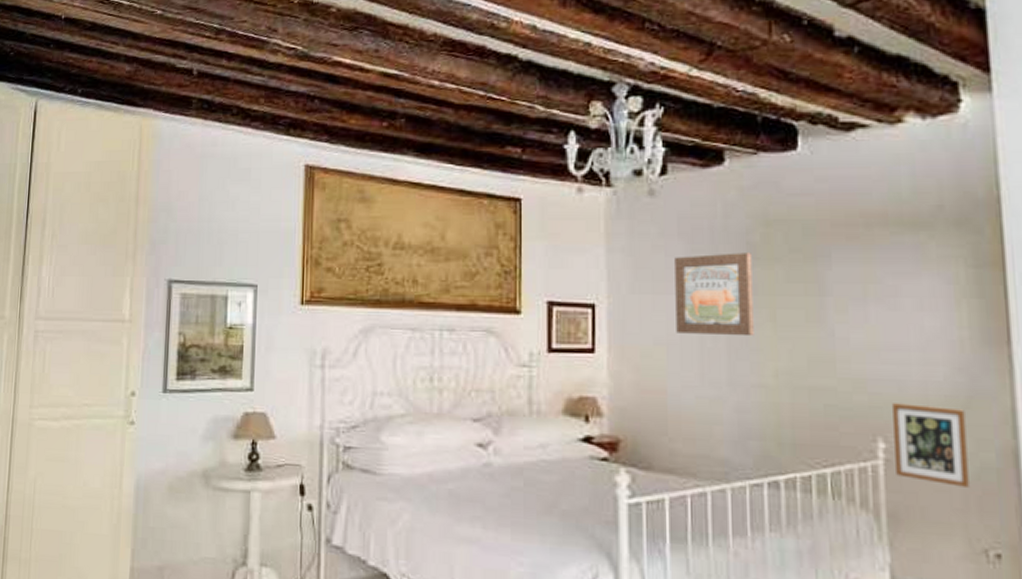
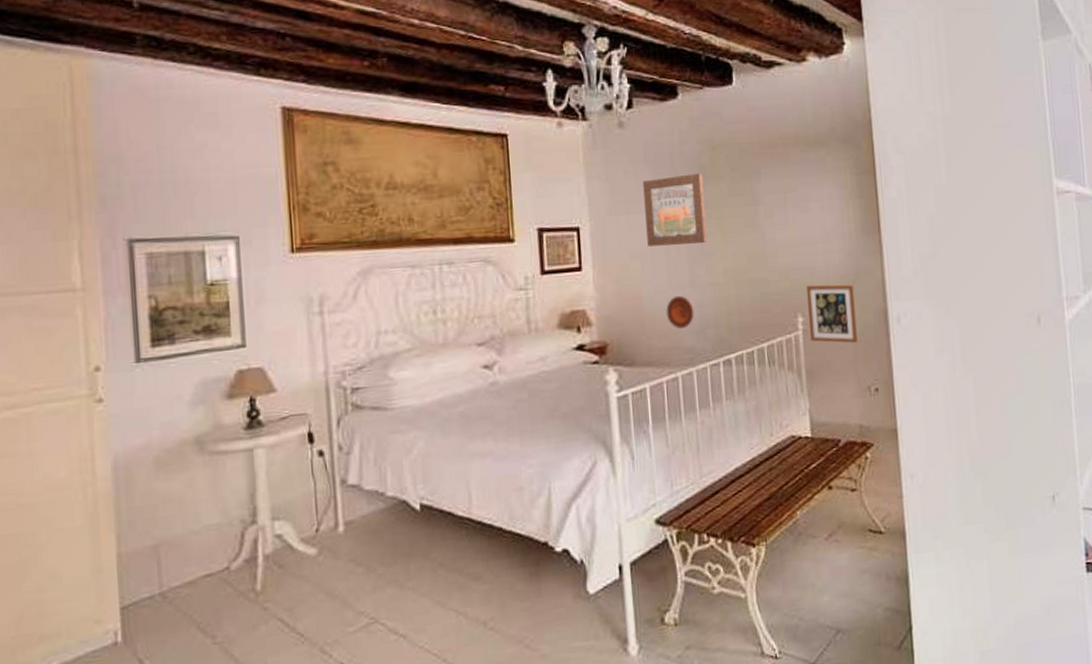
decorative plate: none [695,394,732,434] -> present [666,295,695,329]

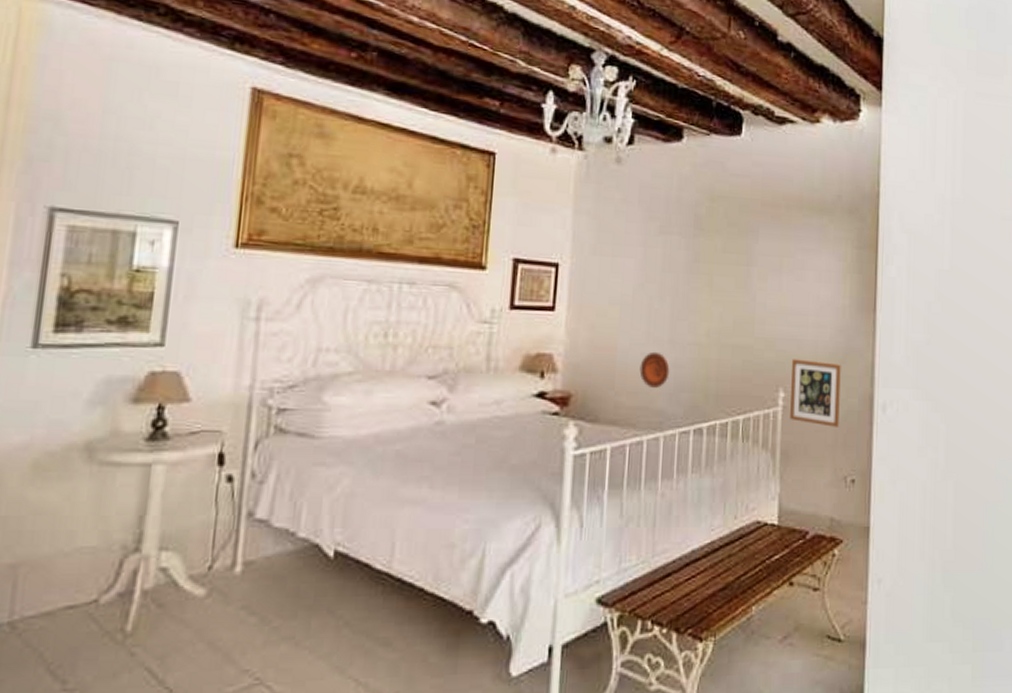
wall art: present [643,173,707,247] -> none [629,222,698,300]

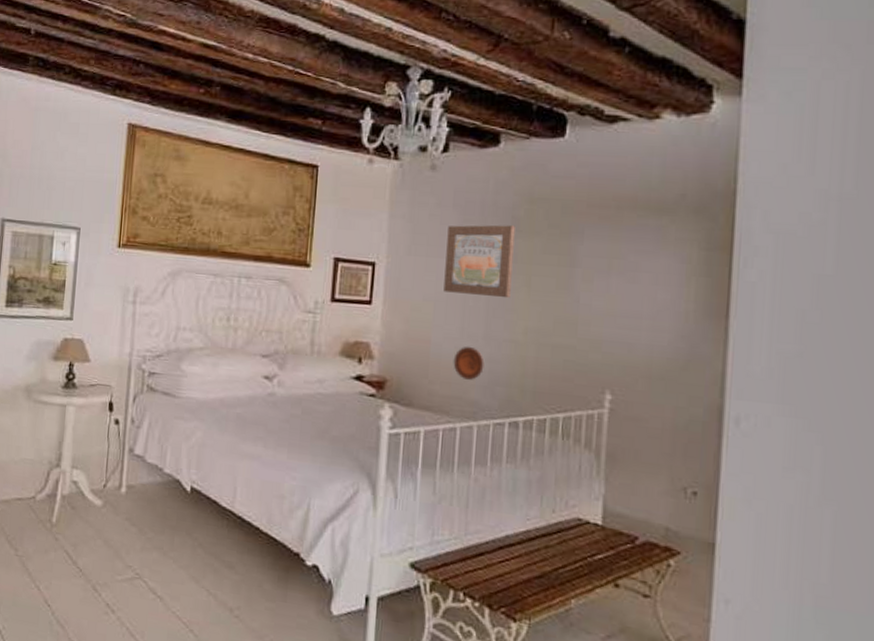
wall art: none [629,222,698,300] -> present [443,225,515,299]
picture frame: present [790,359,841,427] -> none [618,362,682,436]

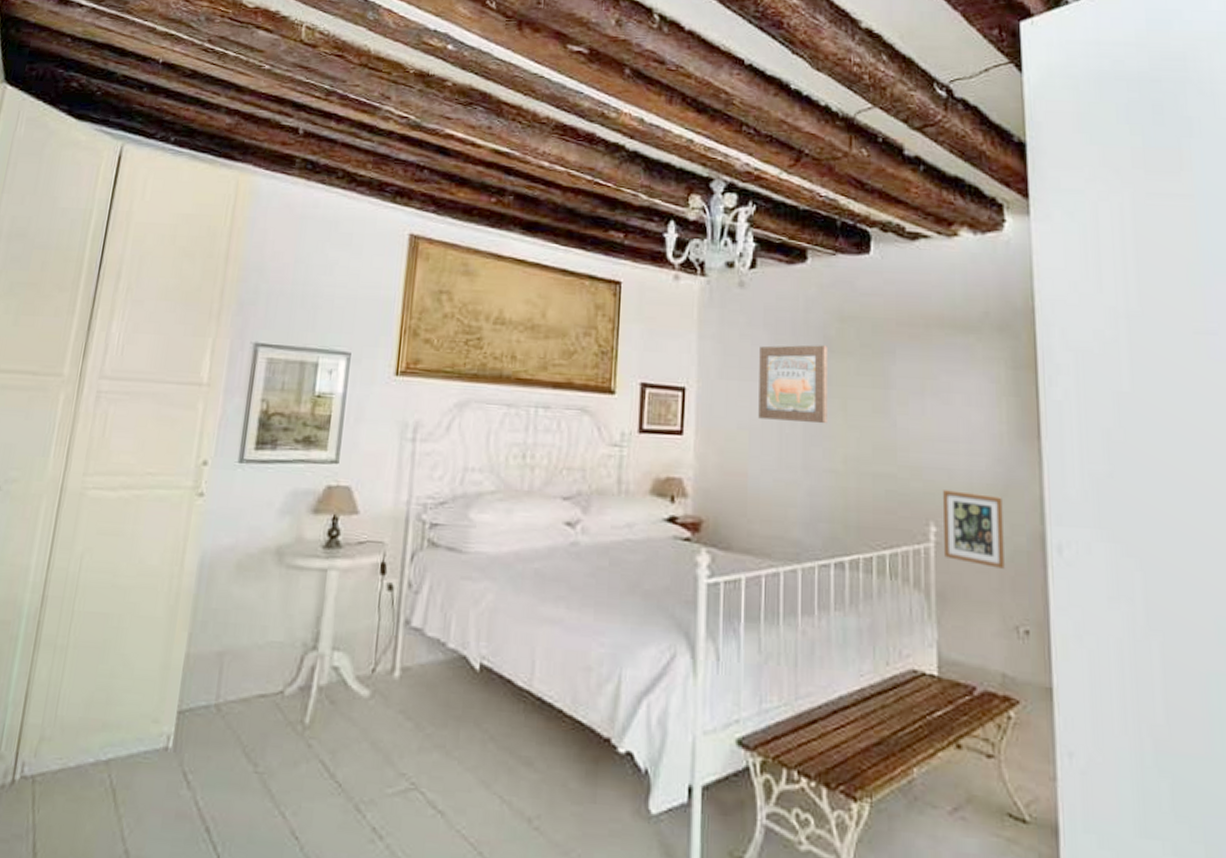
decorative plate: present [453,346,484,380] -> none [772,478,805,517]
picture frame: none [618,362,682,436] -> present [943,490,1005,569]

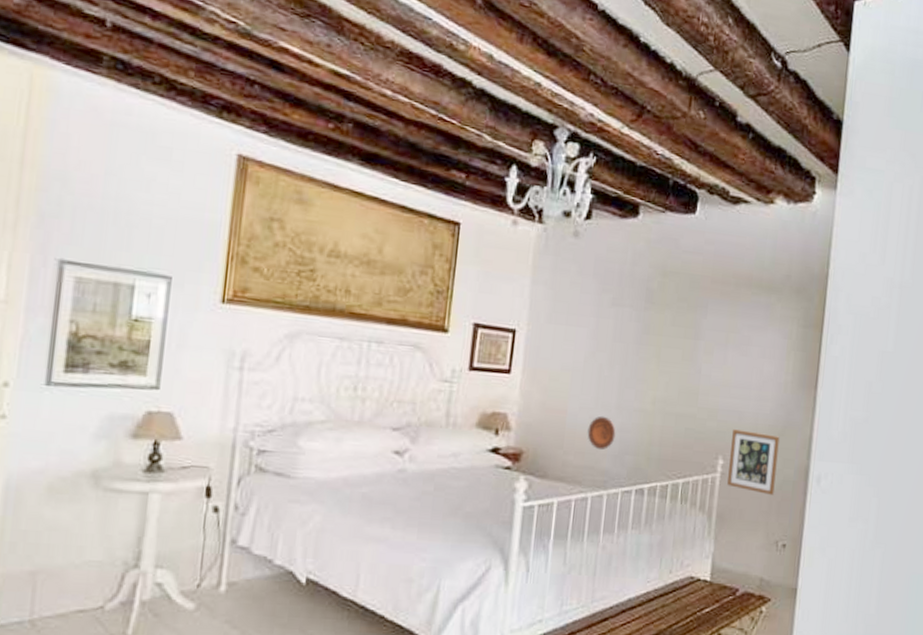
wall art: present [758,345,828,424] -> none [581,294,649,369]
decorative plate: none [772,478,805,517] -> present [587,416,616,450]

